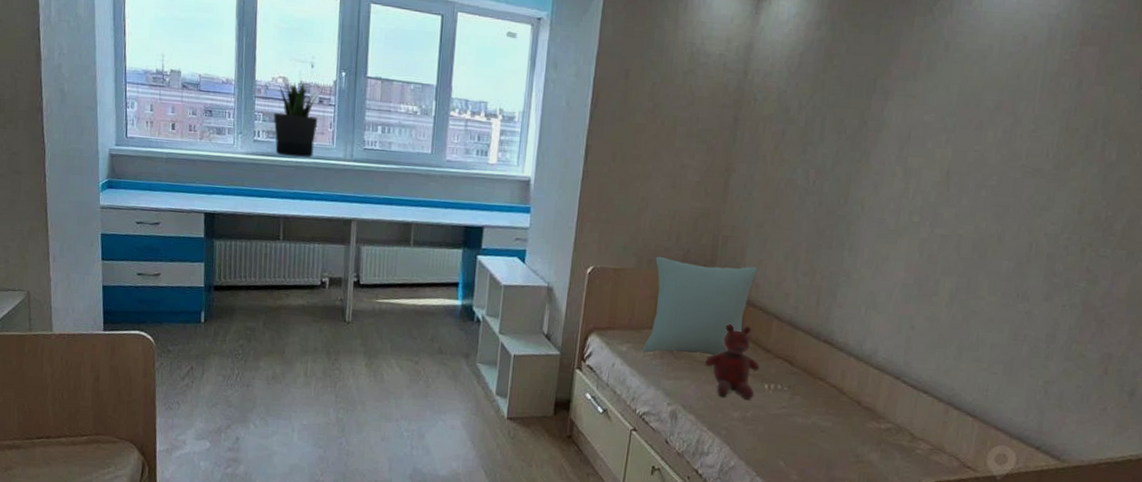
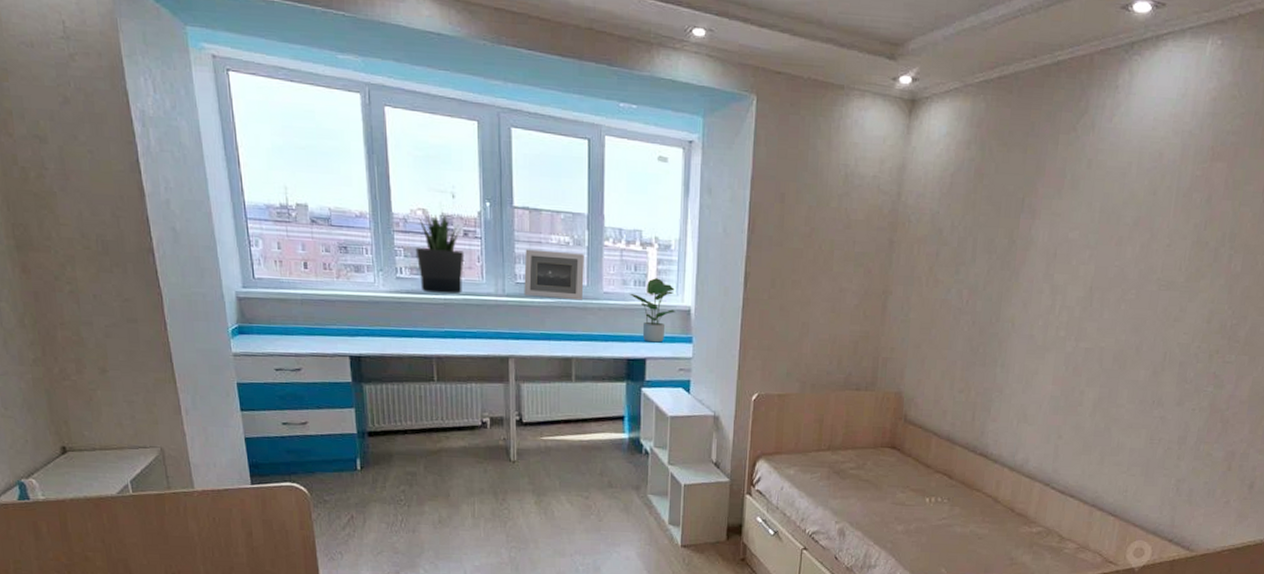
picture frame: none [371,117,430,168] -> present [524,249,584,301]
potted plant: none [472,148,516,212] -> present [630,278,675,343]
pillow: present [642,256,758,356] -> none [809,380,916,475]
teddy bear: present [705,324,761,400] -> none [870,443,922,513]

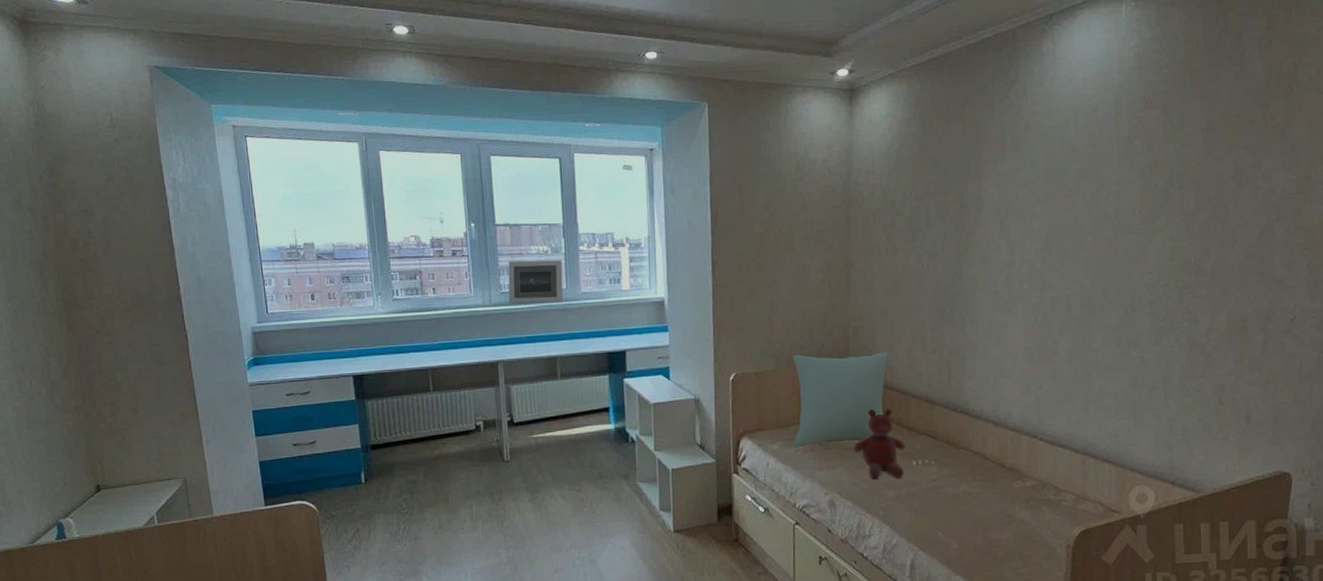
planter: present [415,208,464,295] -> none [409,235,454,311]
potted plant: present [630,278,675,343] -> none [606,275,650,335]
pillow: none [809,380,916,475] -> present [793,351,889,448]
teddy bear: none [870,443,922,513] -> present [854,408,906,479]

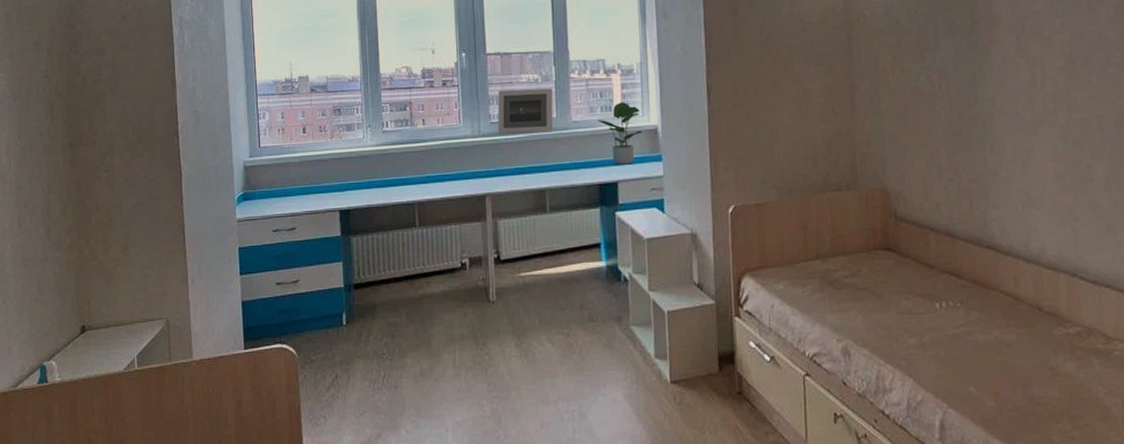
potted plant: none [606,275,650,335] -> present [597,102,642,165]
pillow: present [793,351,889,448] -> none [796,180,902,288]
teddy bear: present [854,408,906,479] -> none [868,243,927,324]

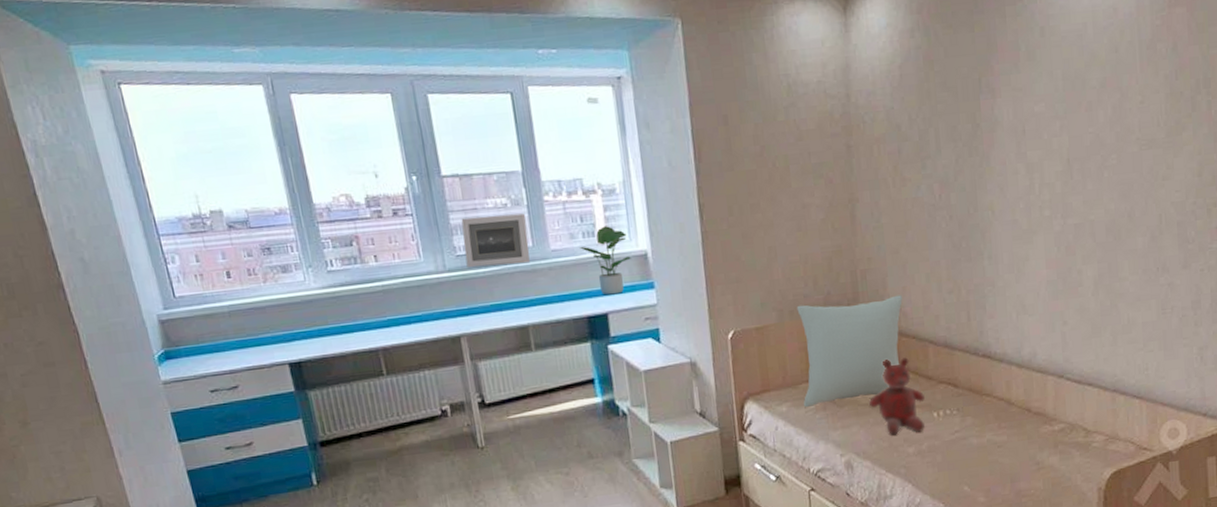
pillow: none [796,180,902,288] -> present [796,295,903,408]
teddy bear: none [868,243,927,324] -> present [869,357,926,436]

